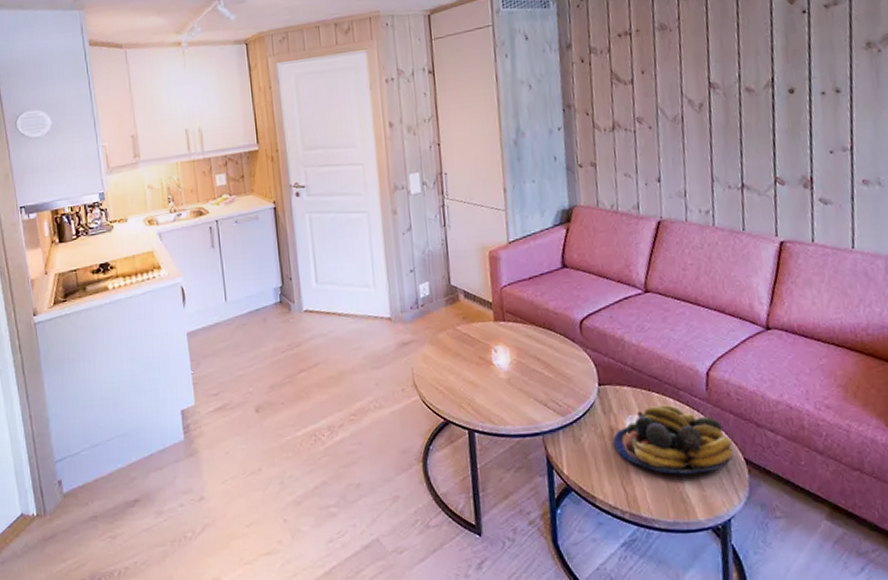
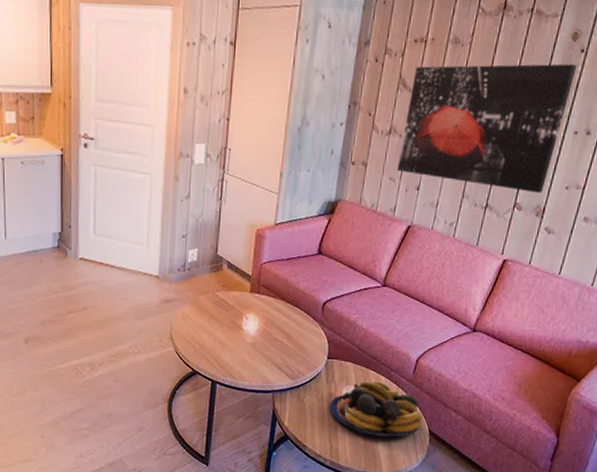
wall art: none [626,26,804,167] -> present [397,63,577,193]

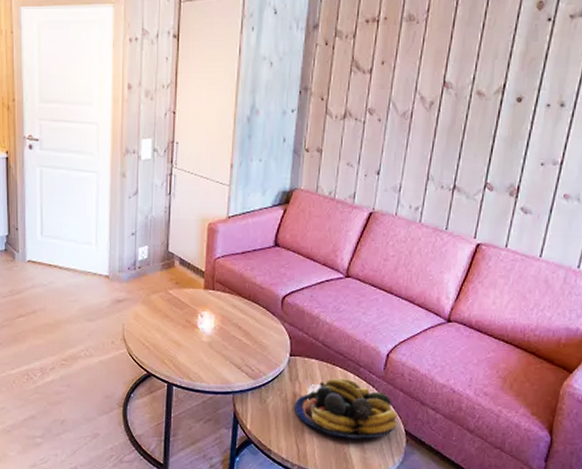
wall art: present [397,63,577,193] -> none [355,34,545,171]

